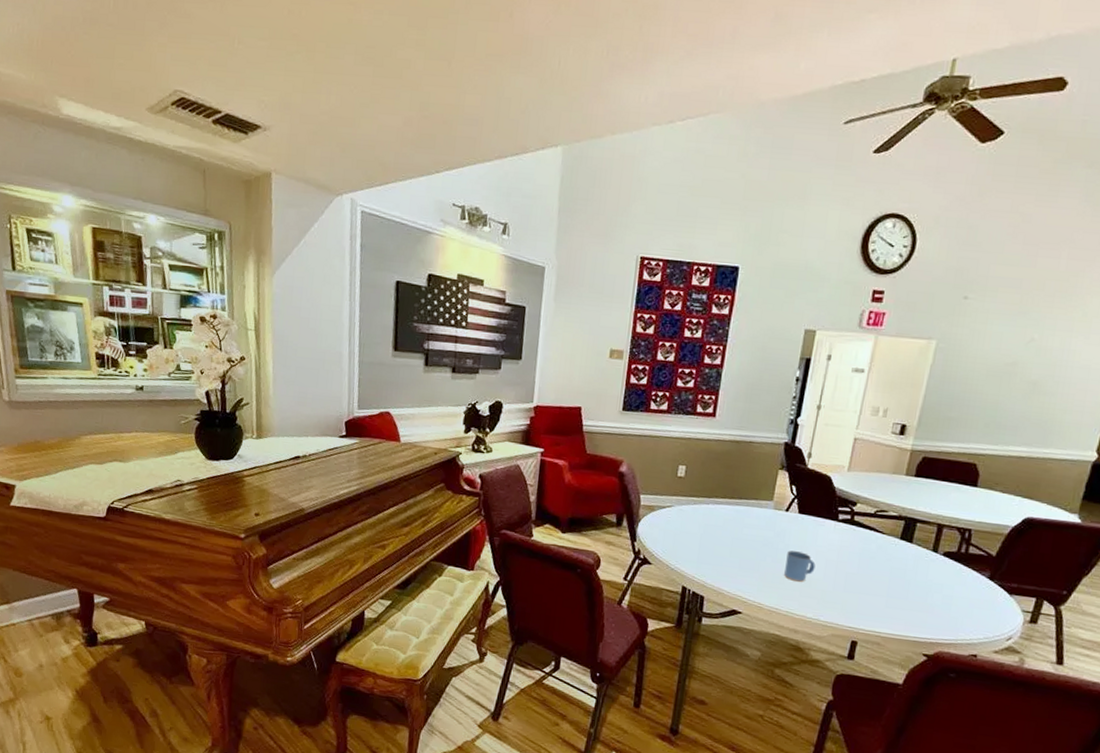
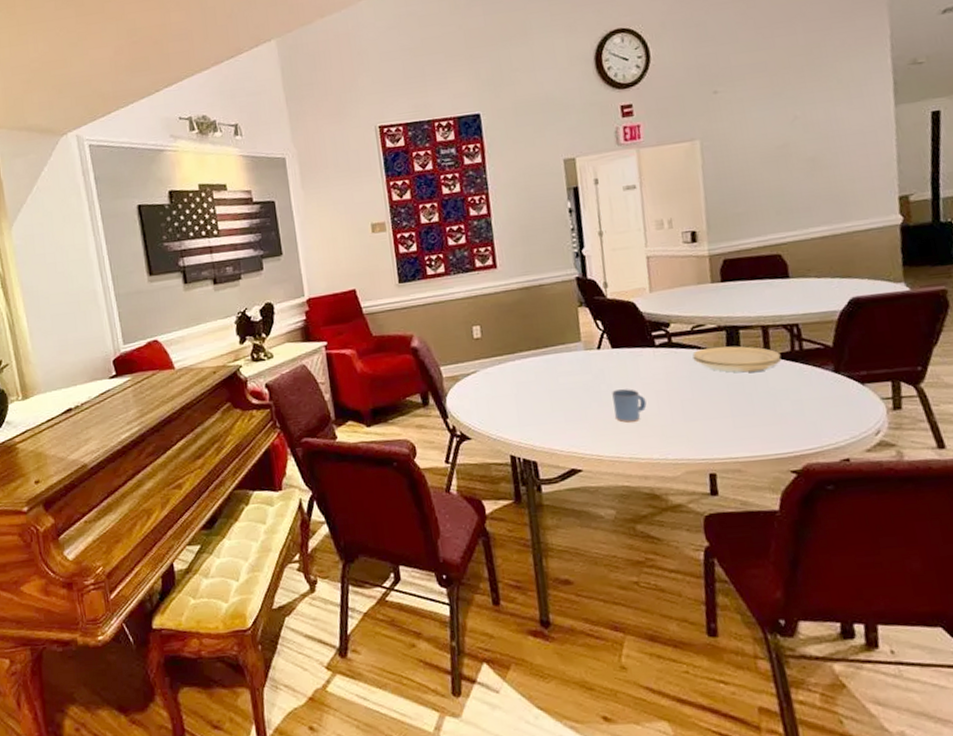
plate: none [868,532,947,564] -> present [692,346,782,373]

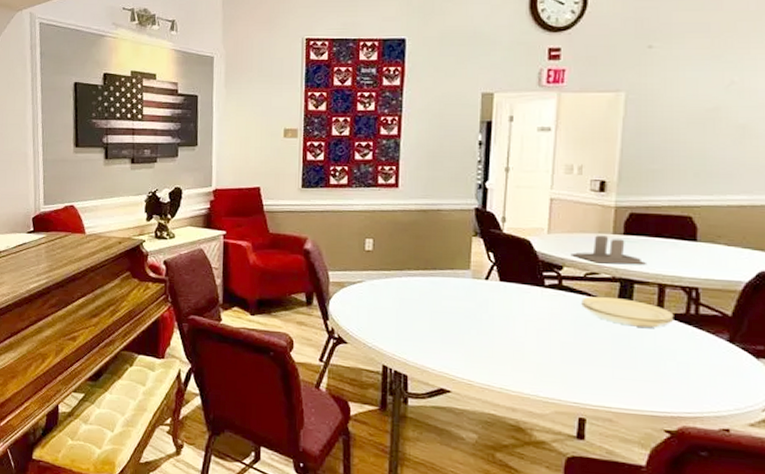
mug: present [612,389,647,423] -> none [493,321,526,355]
napkin holder: none [675,286,747,315] -> present [570,235,646,265]

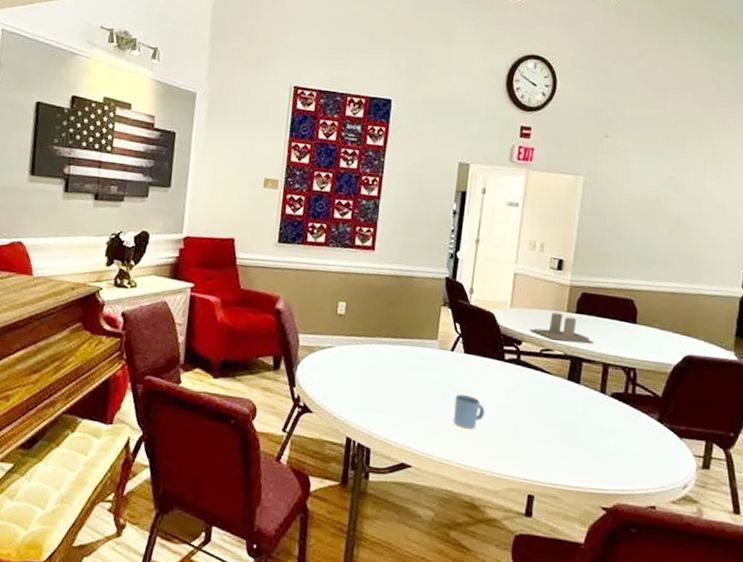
mug: none [493,321,526,355] -> present [454,394,485,429]
plate: present [581,296,674,328] -> none [536,372,615,406]

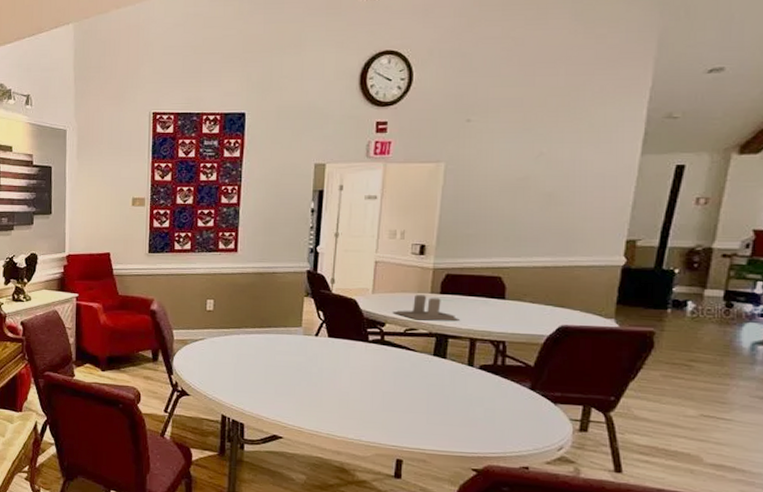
mug: present [454,394,485,429] -> none [321,374,351,404]

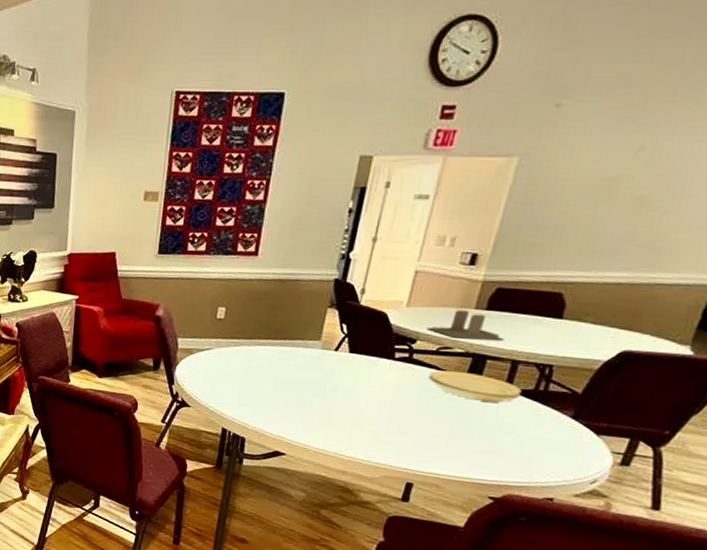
plate: none [401,350,483,378] -> present [428,370,522,403]

